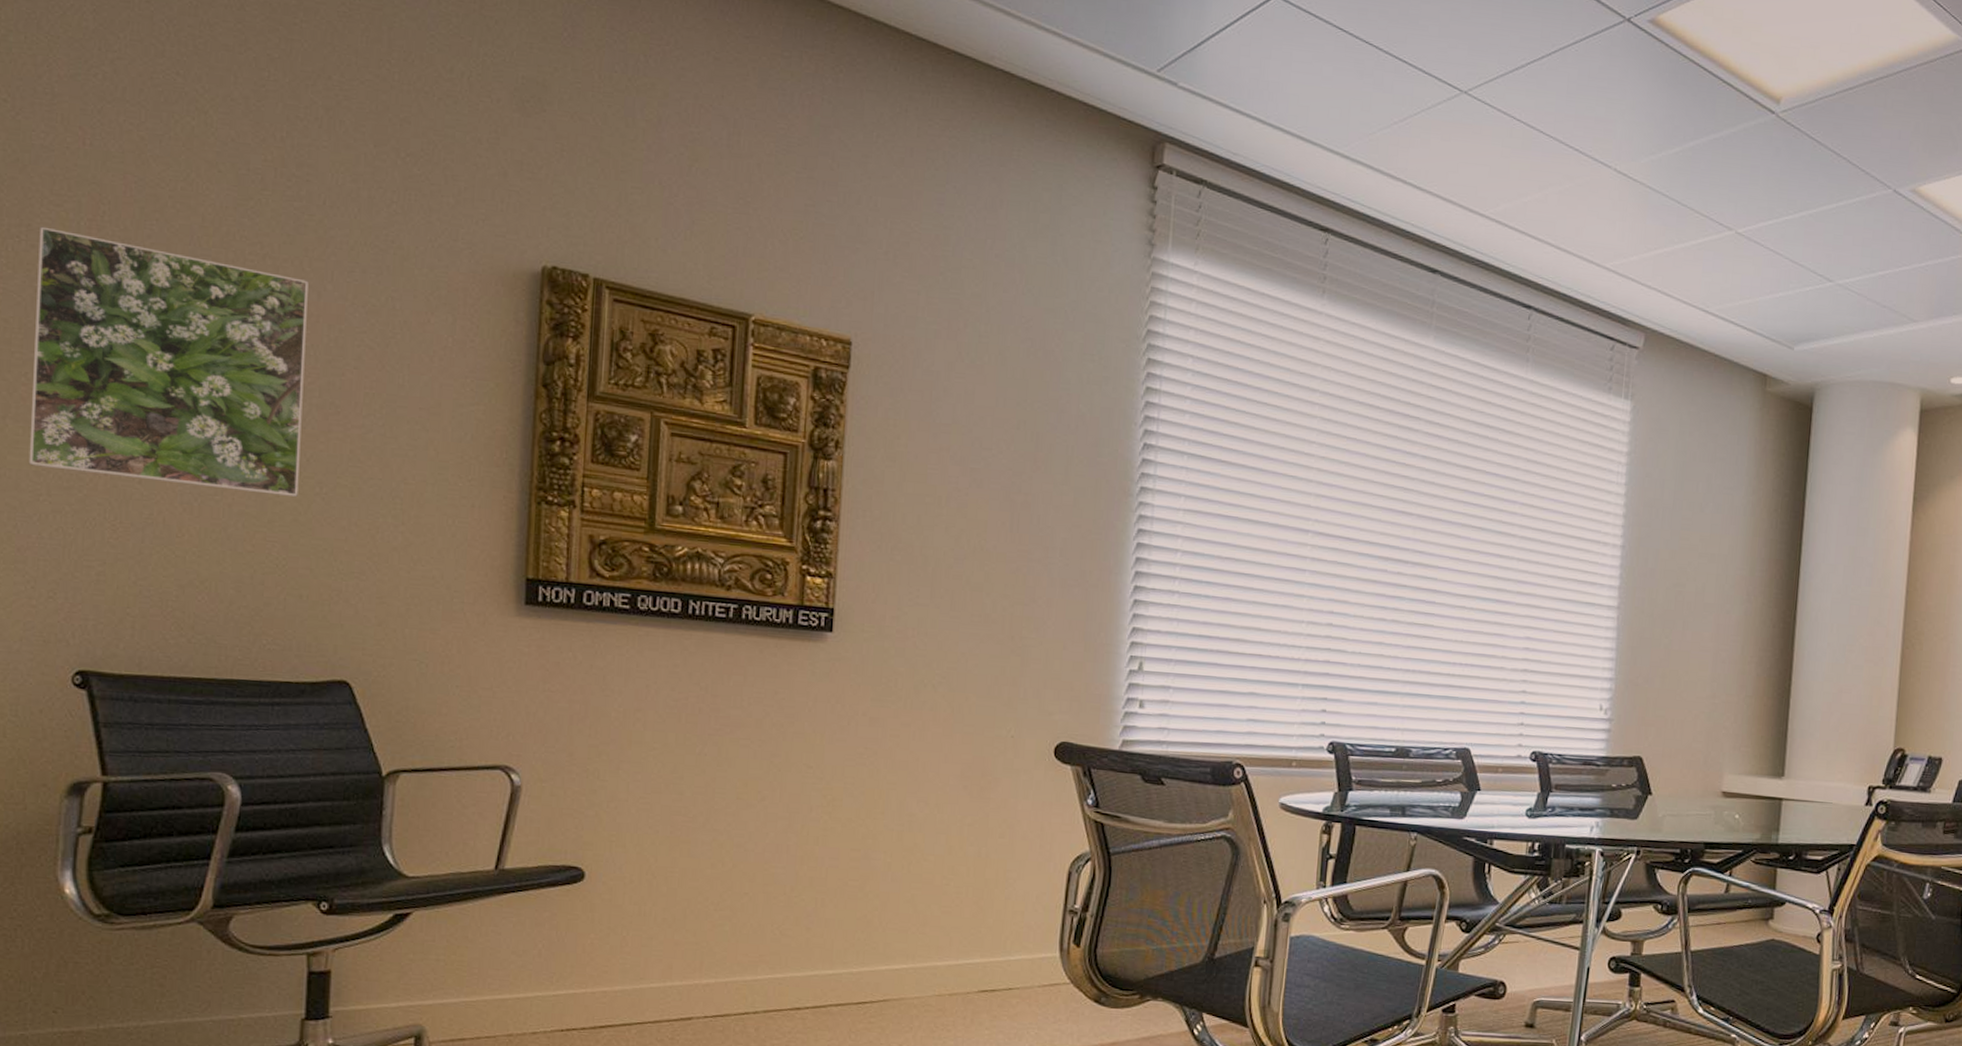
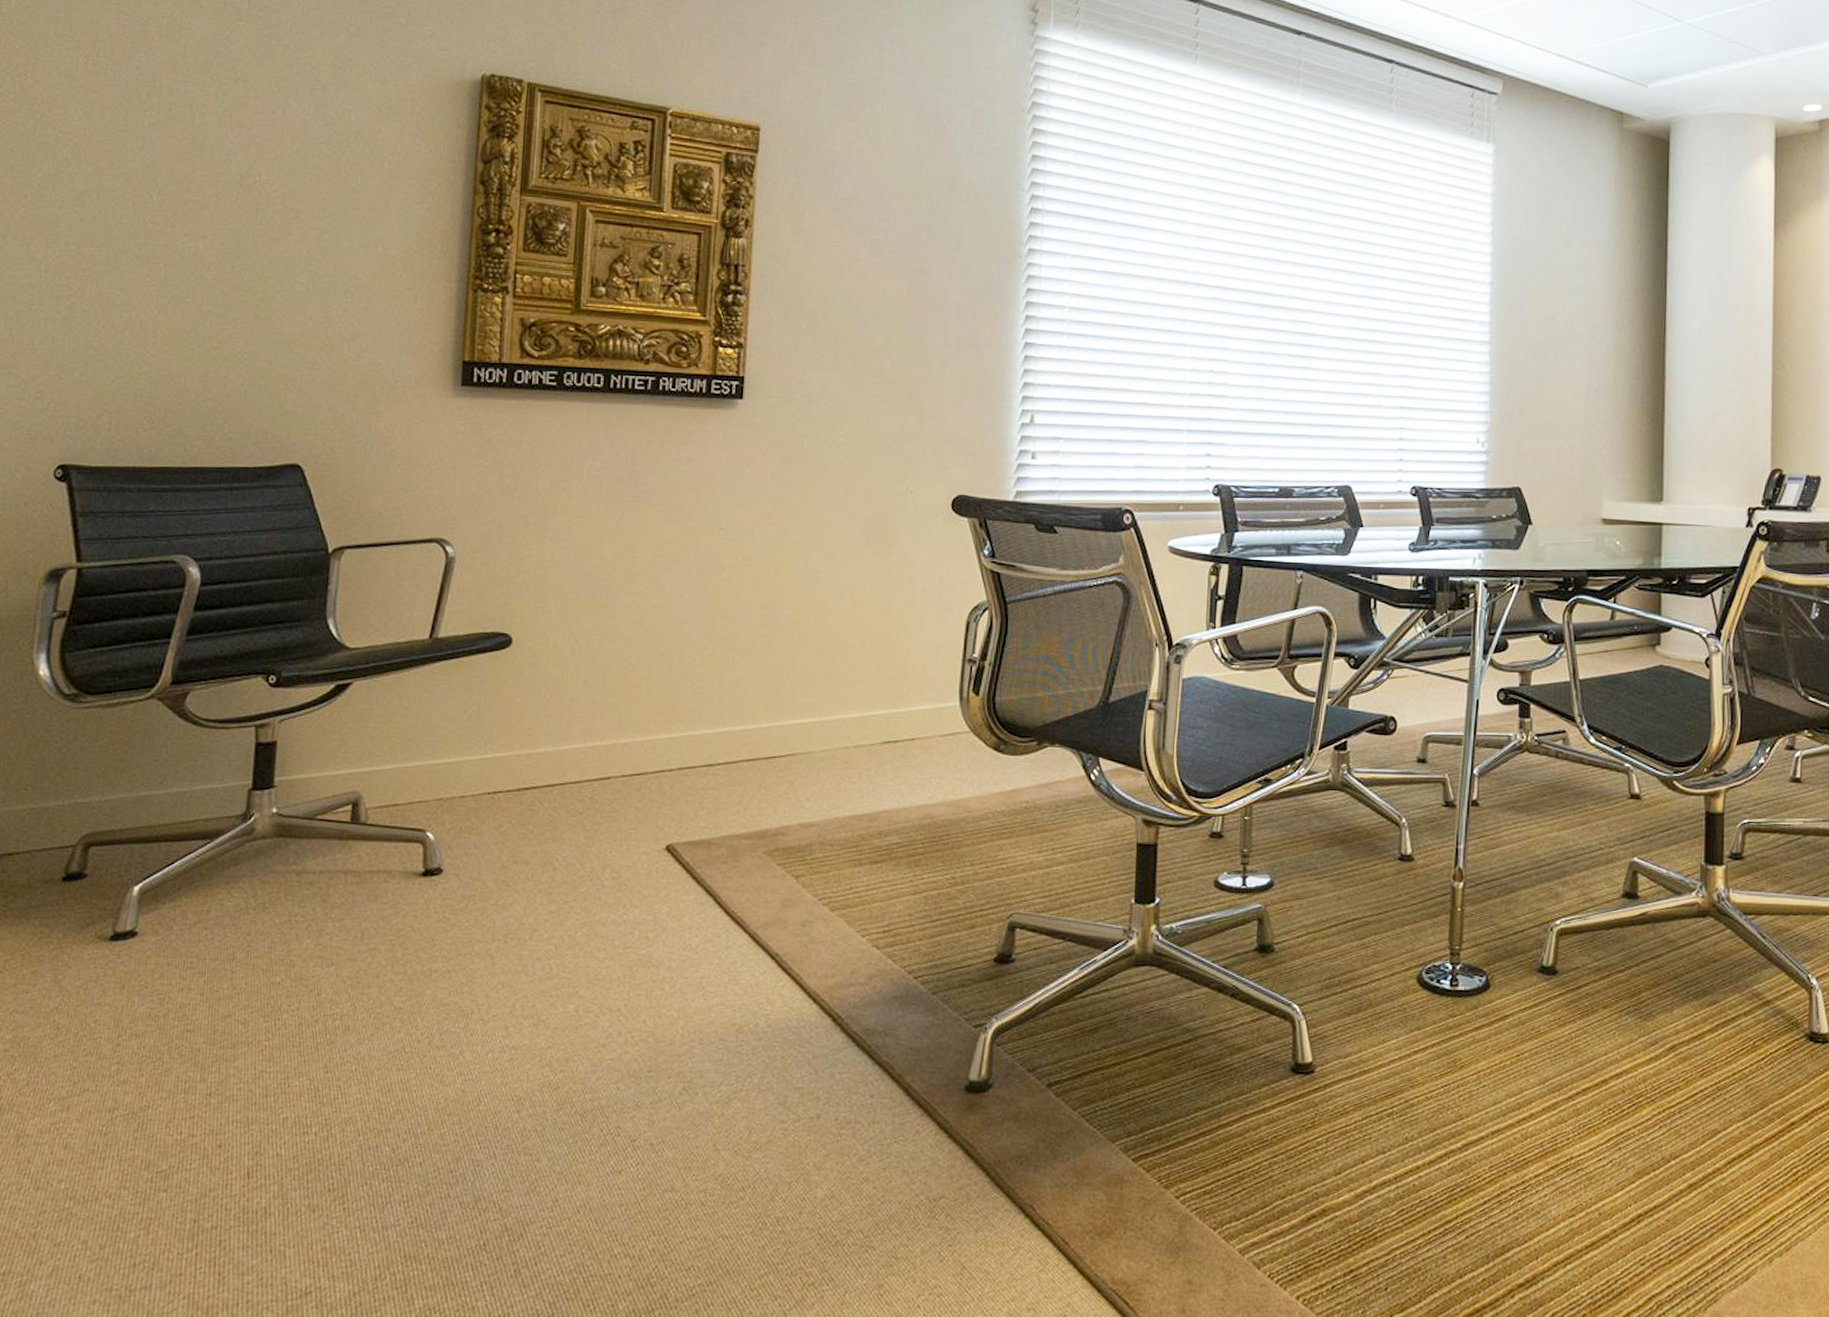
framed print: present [28,226,309,497] -> none [24,64,275,295]

